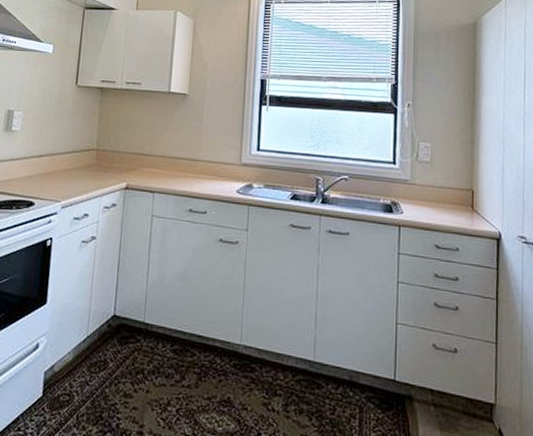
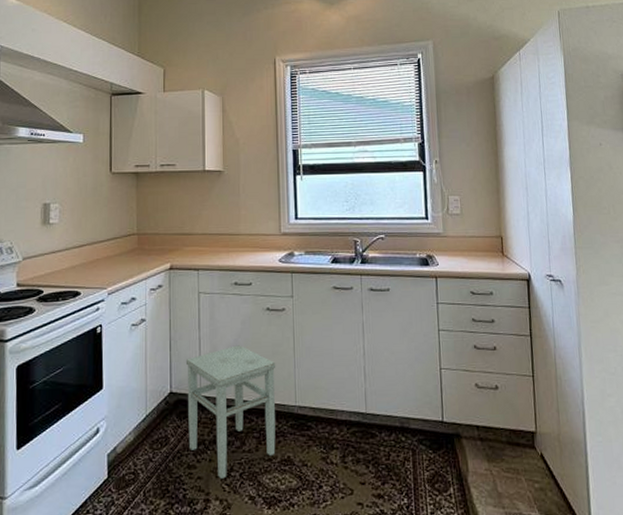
stool: none [127,274,224,412] -> present [185,345,276,479]

